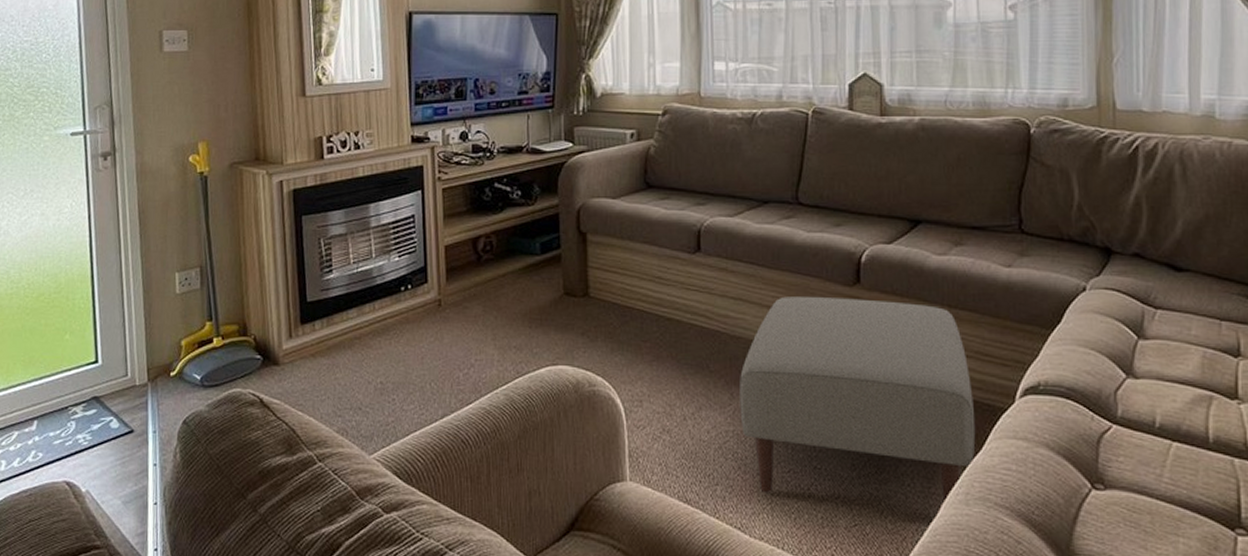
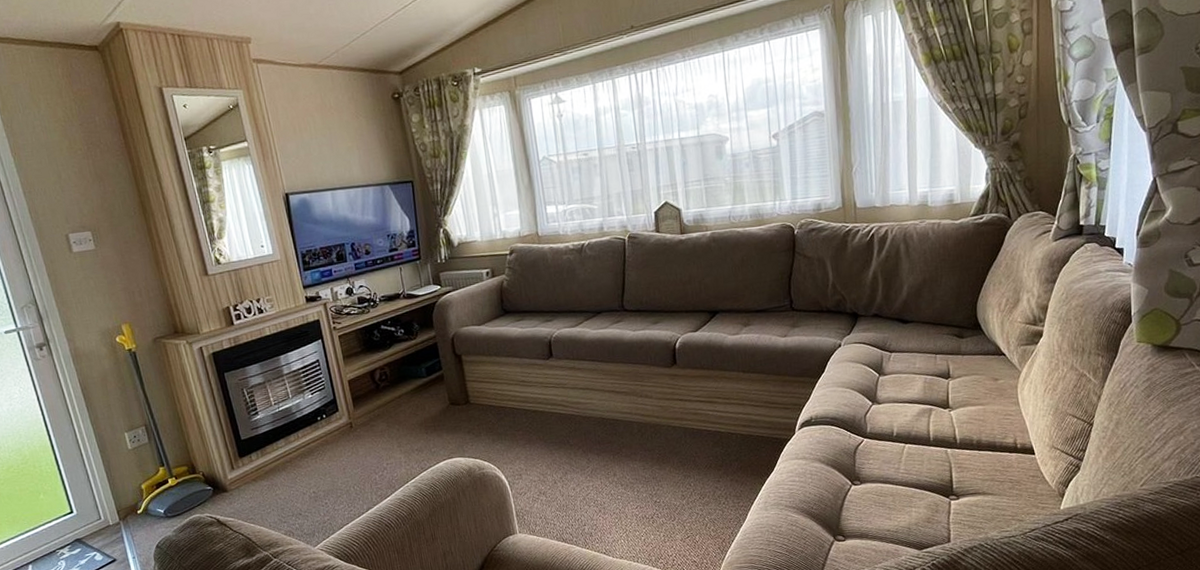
ottoman: present [740,296,976,500] -> none [593,373,769,526]

